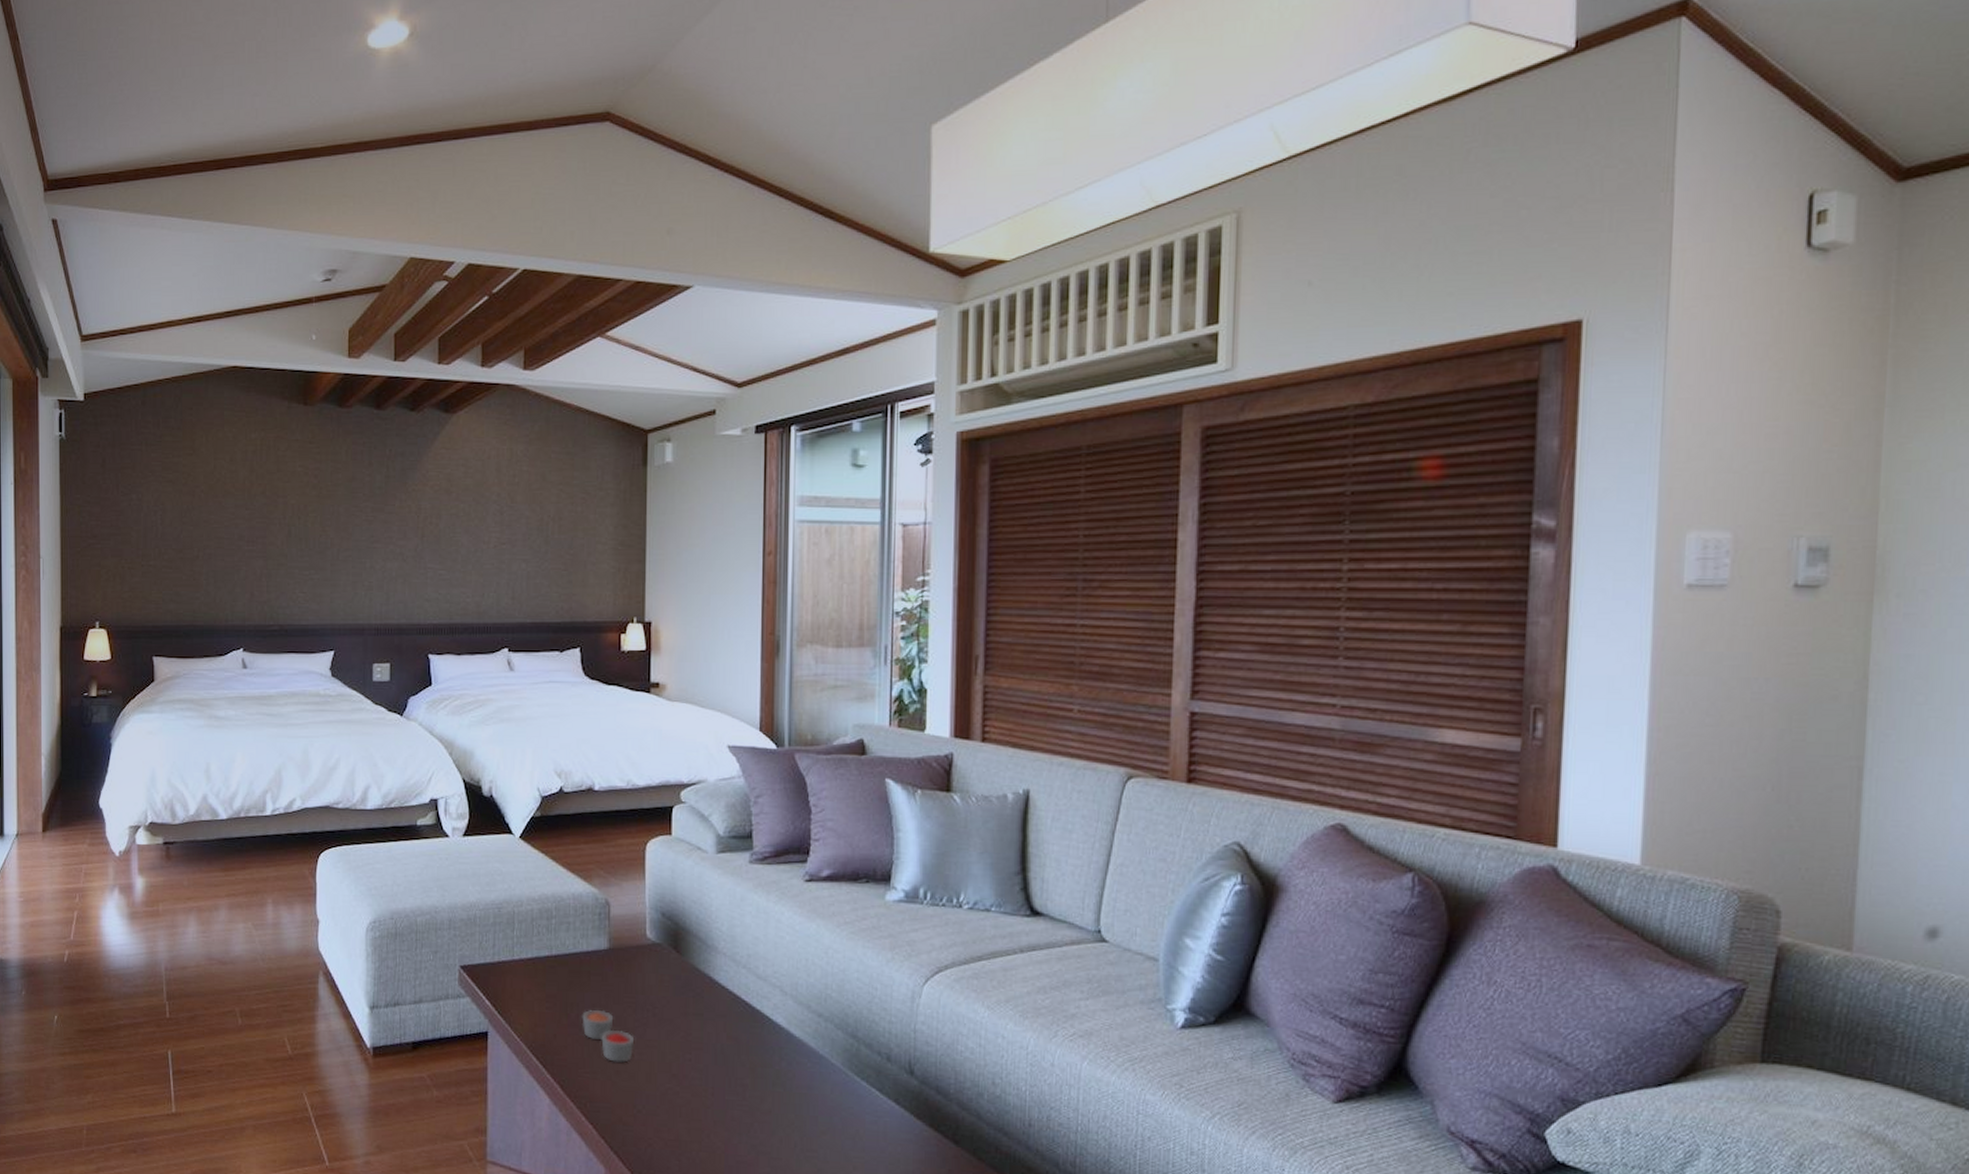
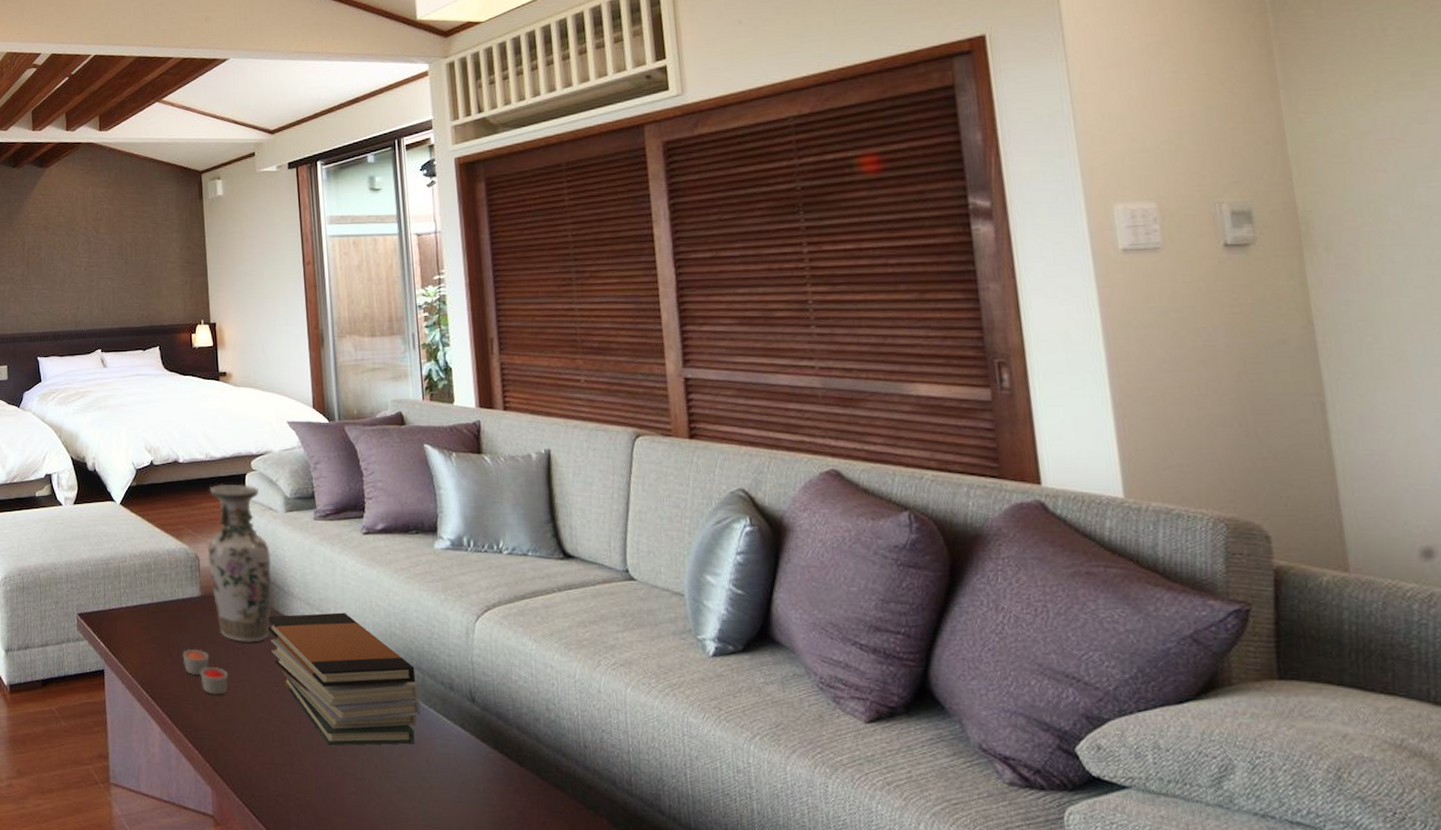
vase: none [621,817,695,1003] -> present [208,484,272,642]
book stack: none [684,971,852,1121] -> present [267,612,421,746]

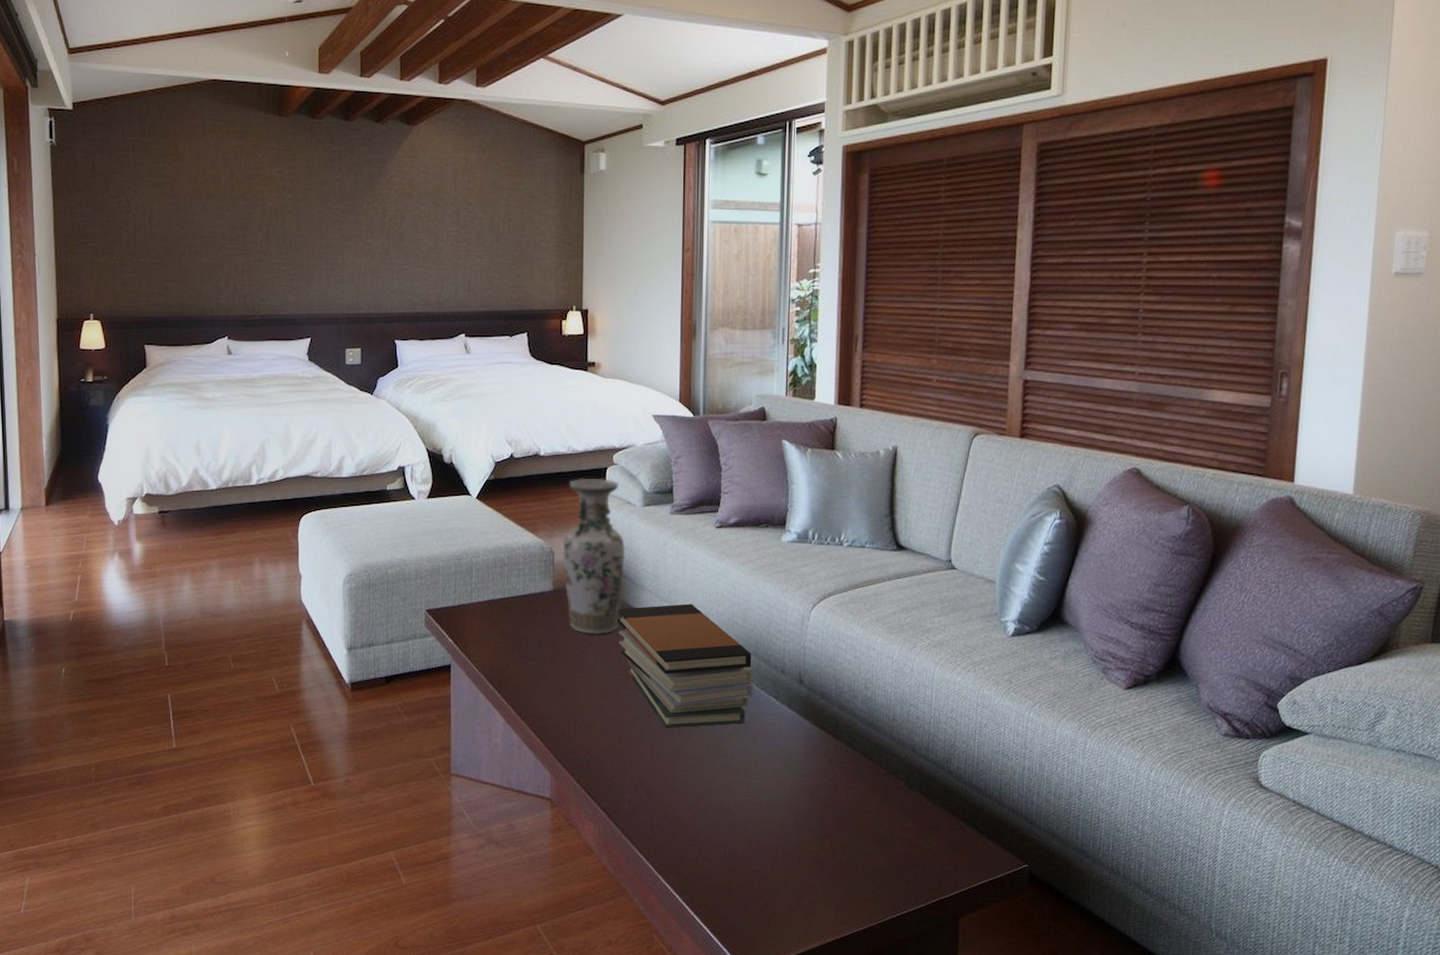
candle: present [182,649,228,695] -> none [531,643,574,685]

